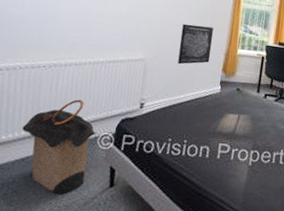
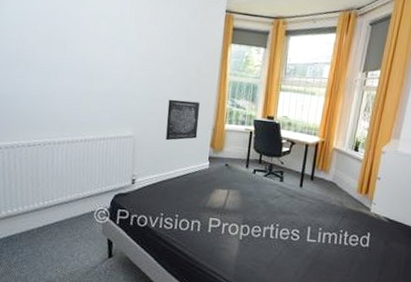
laundry hamper: present [22,99,97,194] -> none [25,176,93,264]

